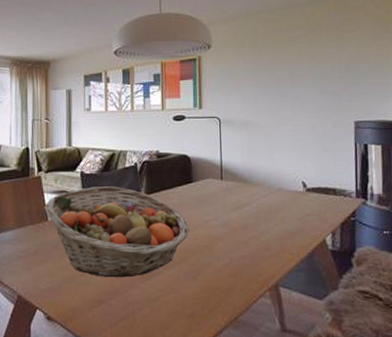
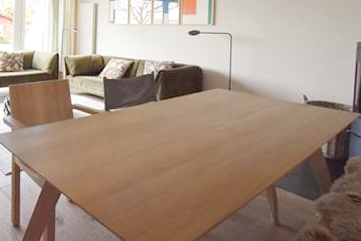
fruit basket: present [45,186,189,278] -> none [71,91,198,171]

